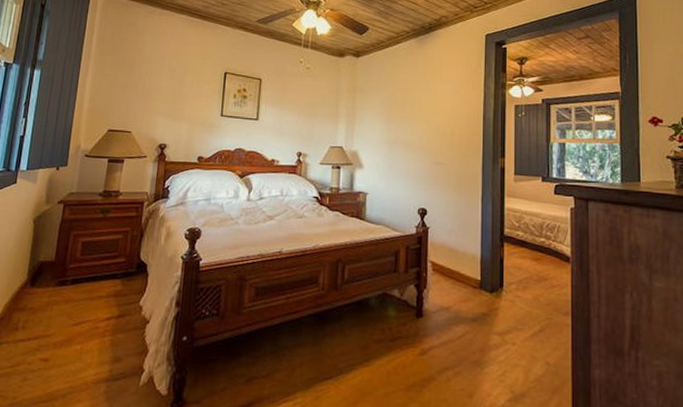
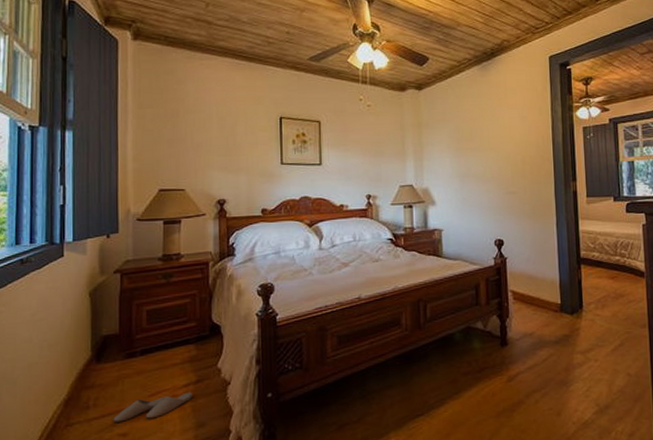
slippers: none [37,326,113,348] -> present [113,392,192,422]

